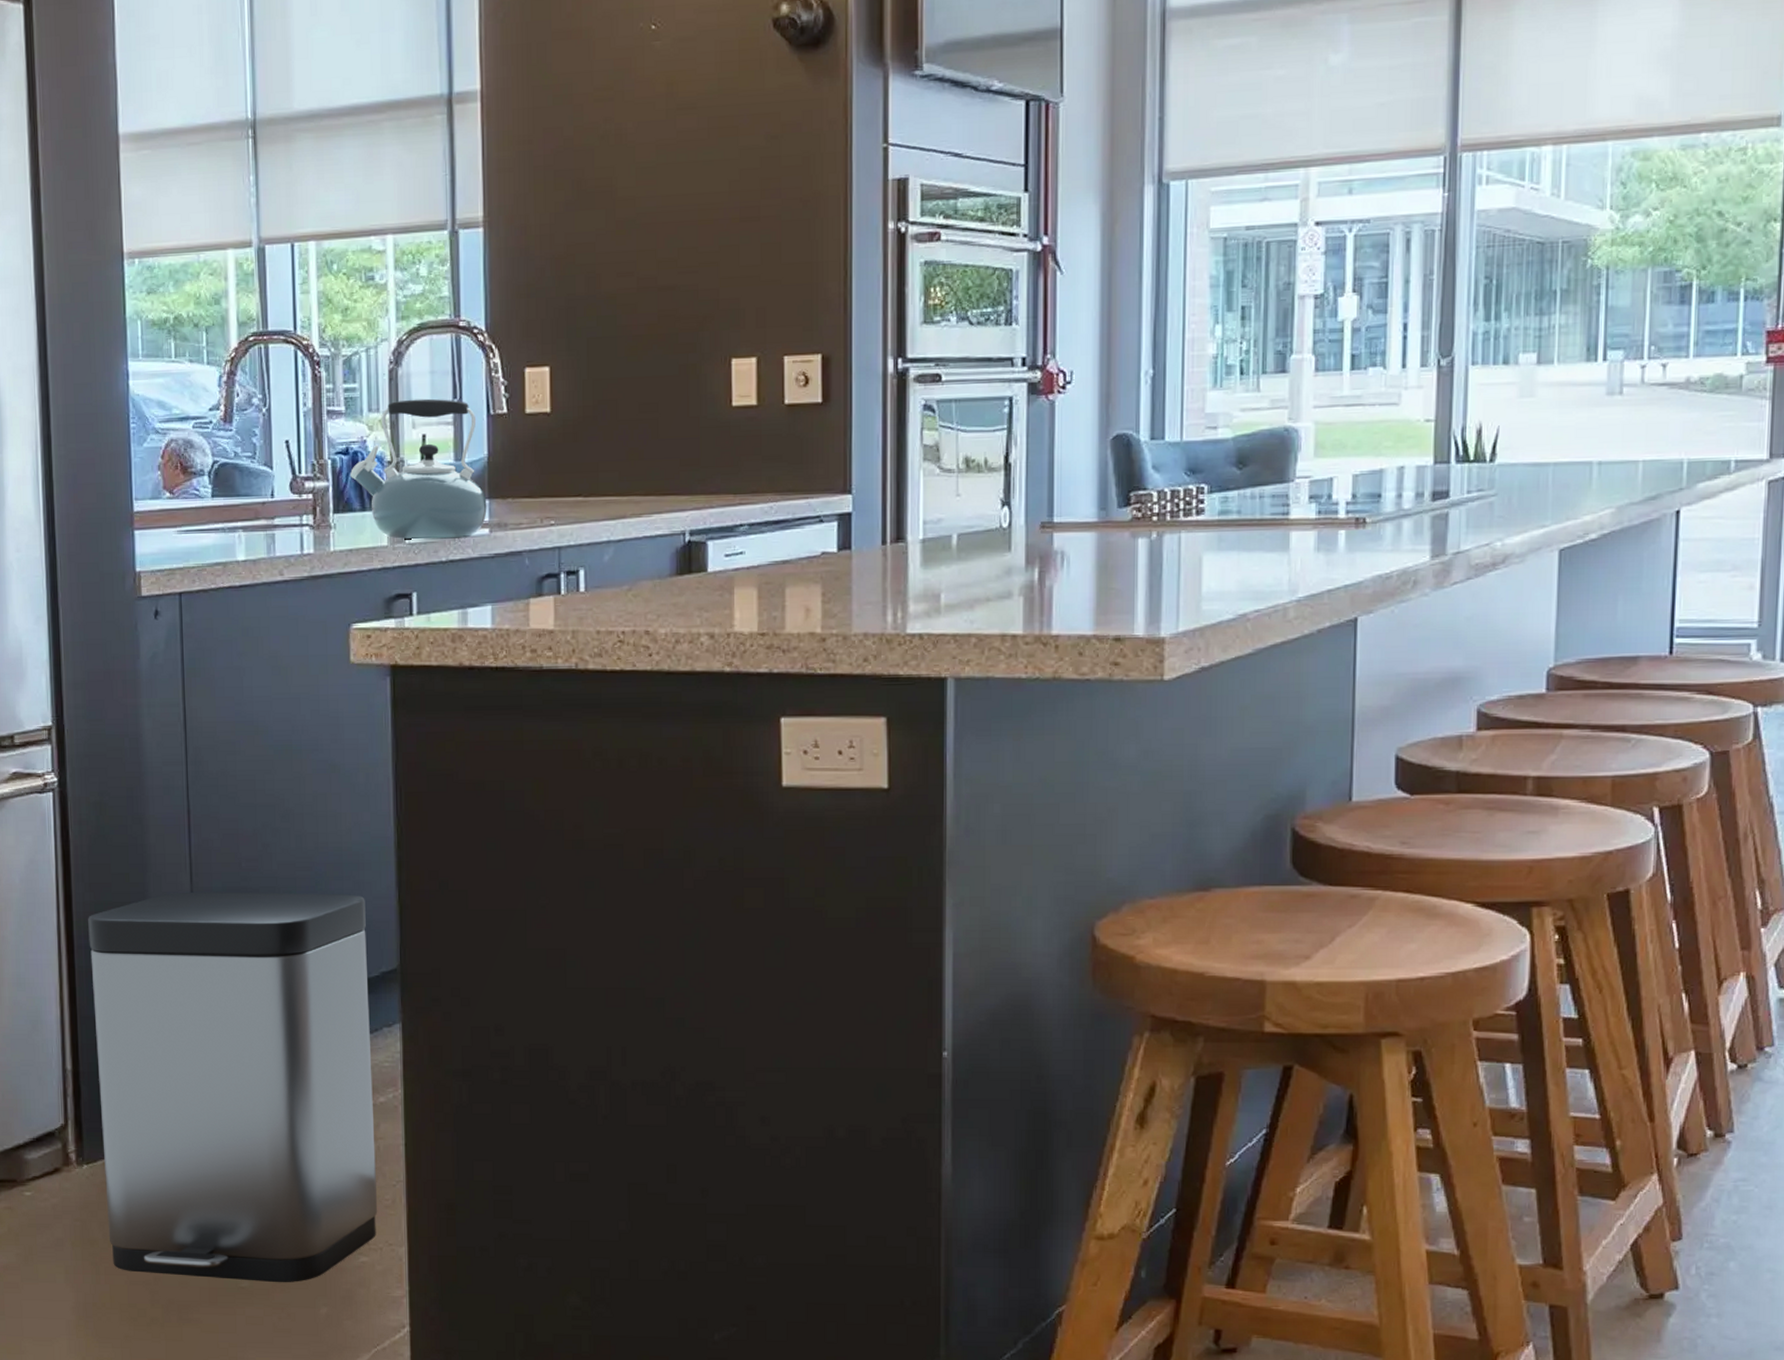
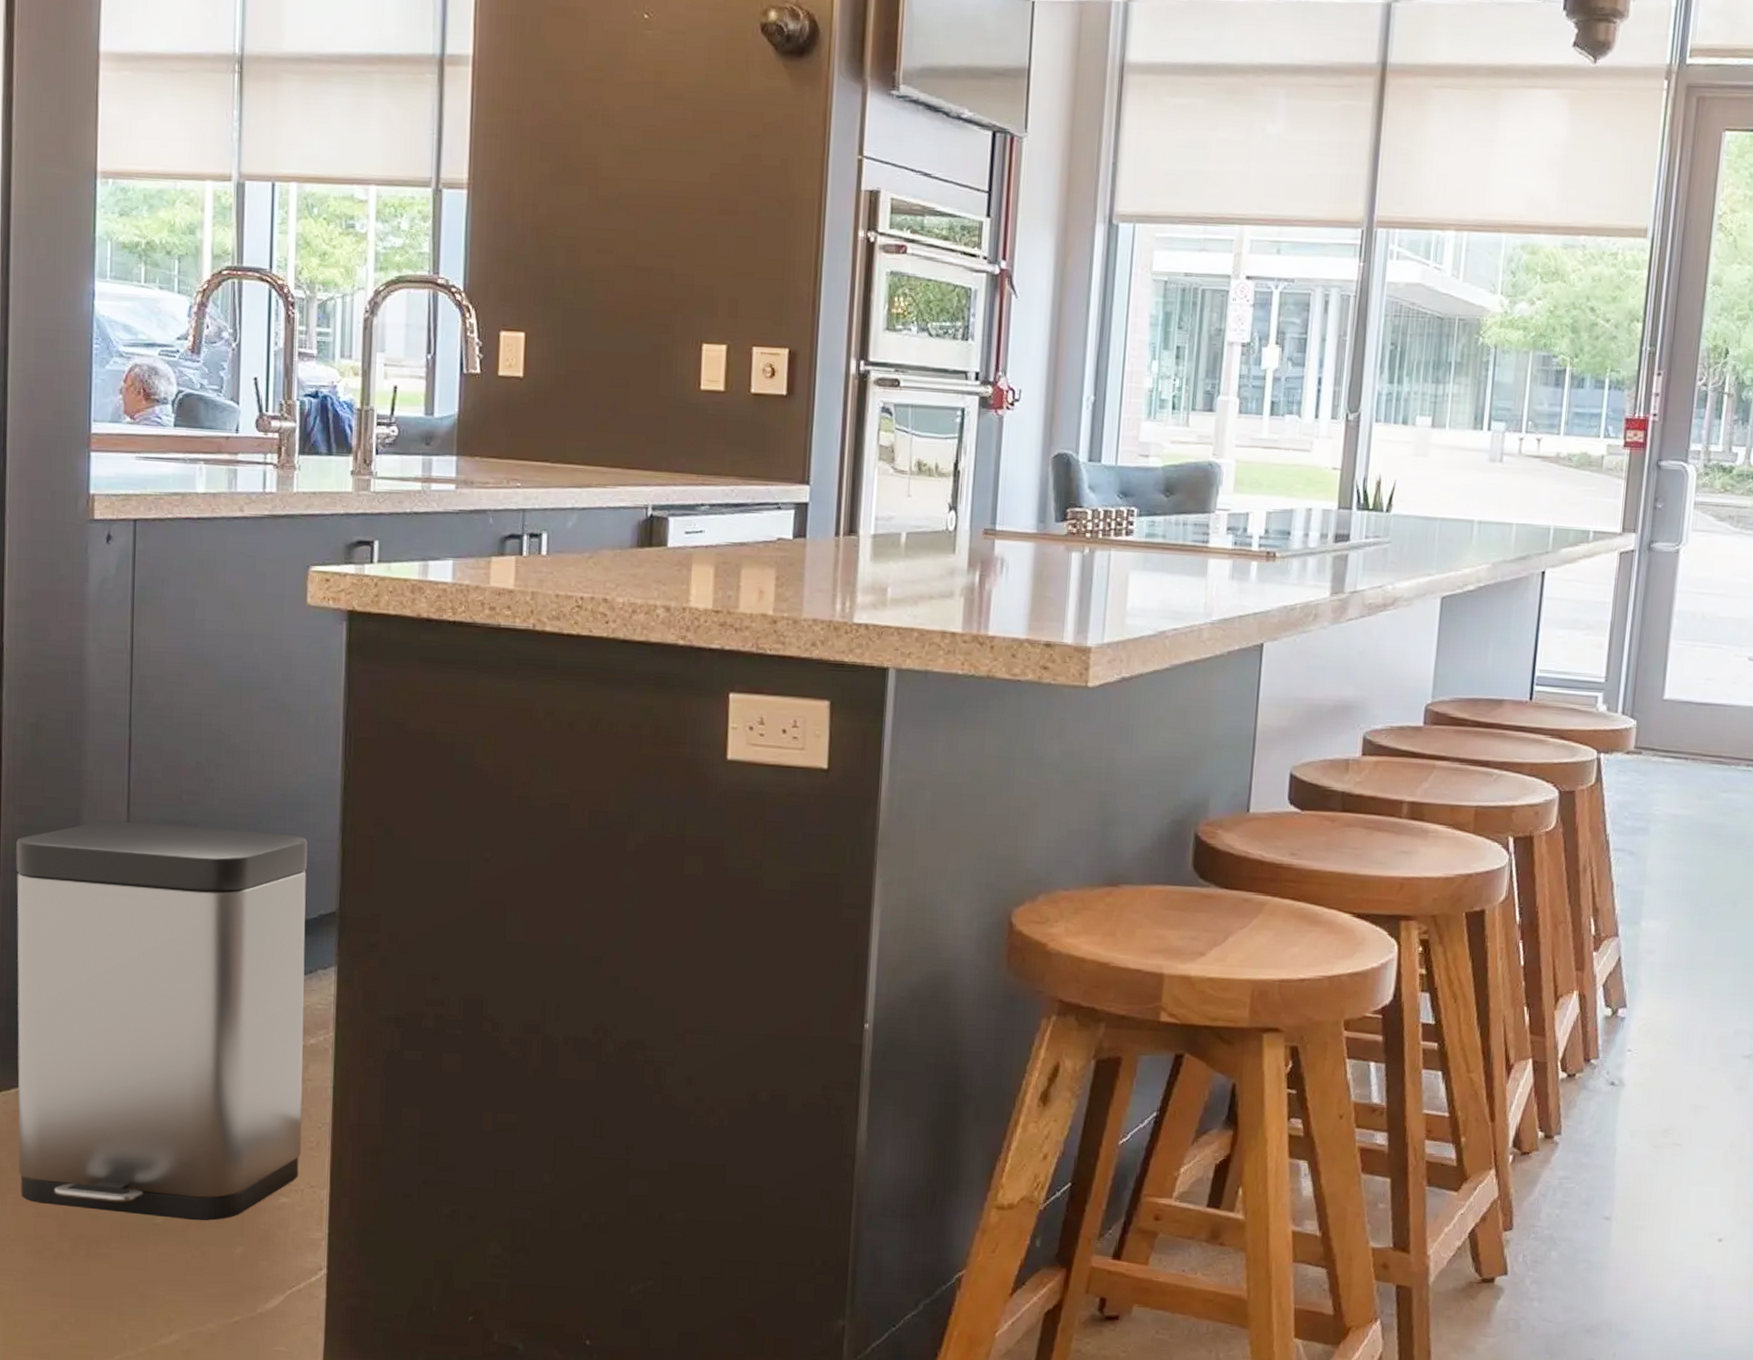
kettle: present [349,398,487,540] -> none [317,349,455,492]

